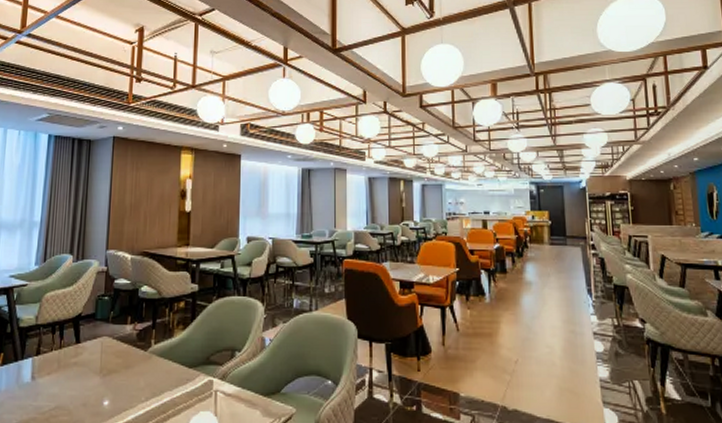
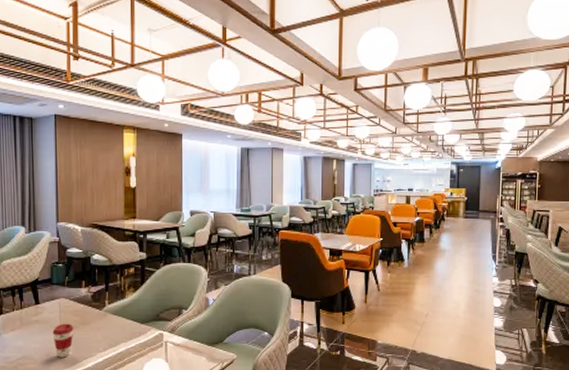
coffee cup: none [91,366,115,409] -> present [52,323,74,358]

